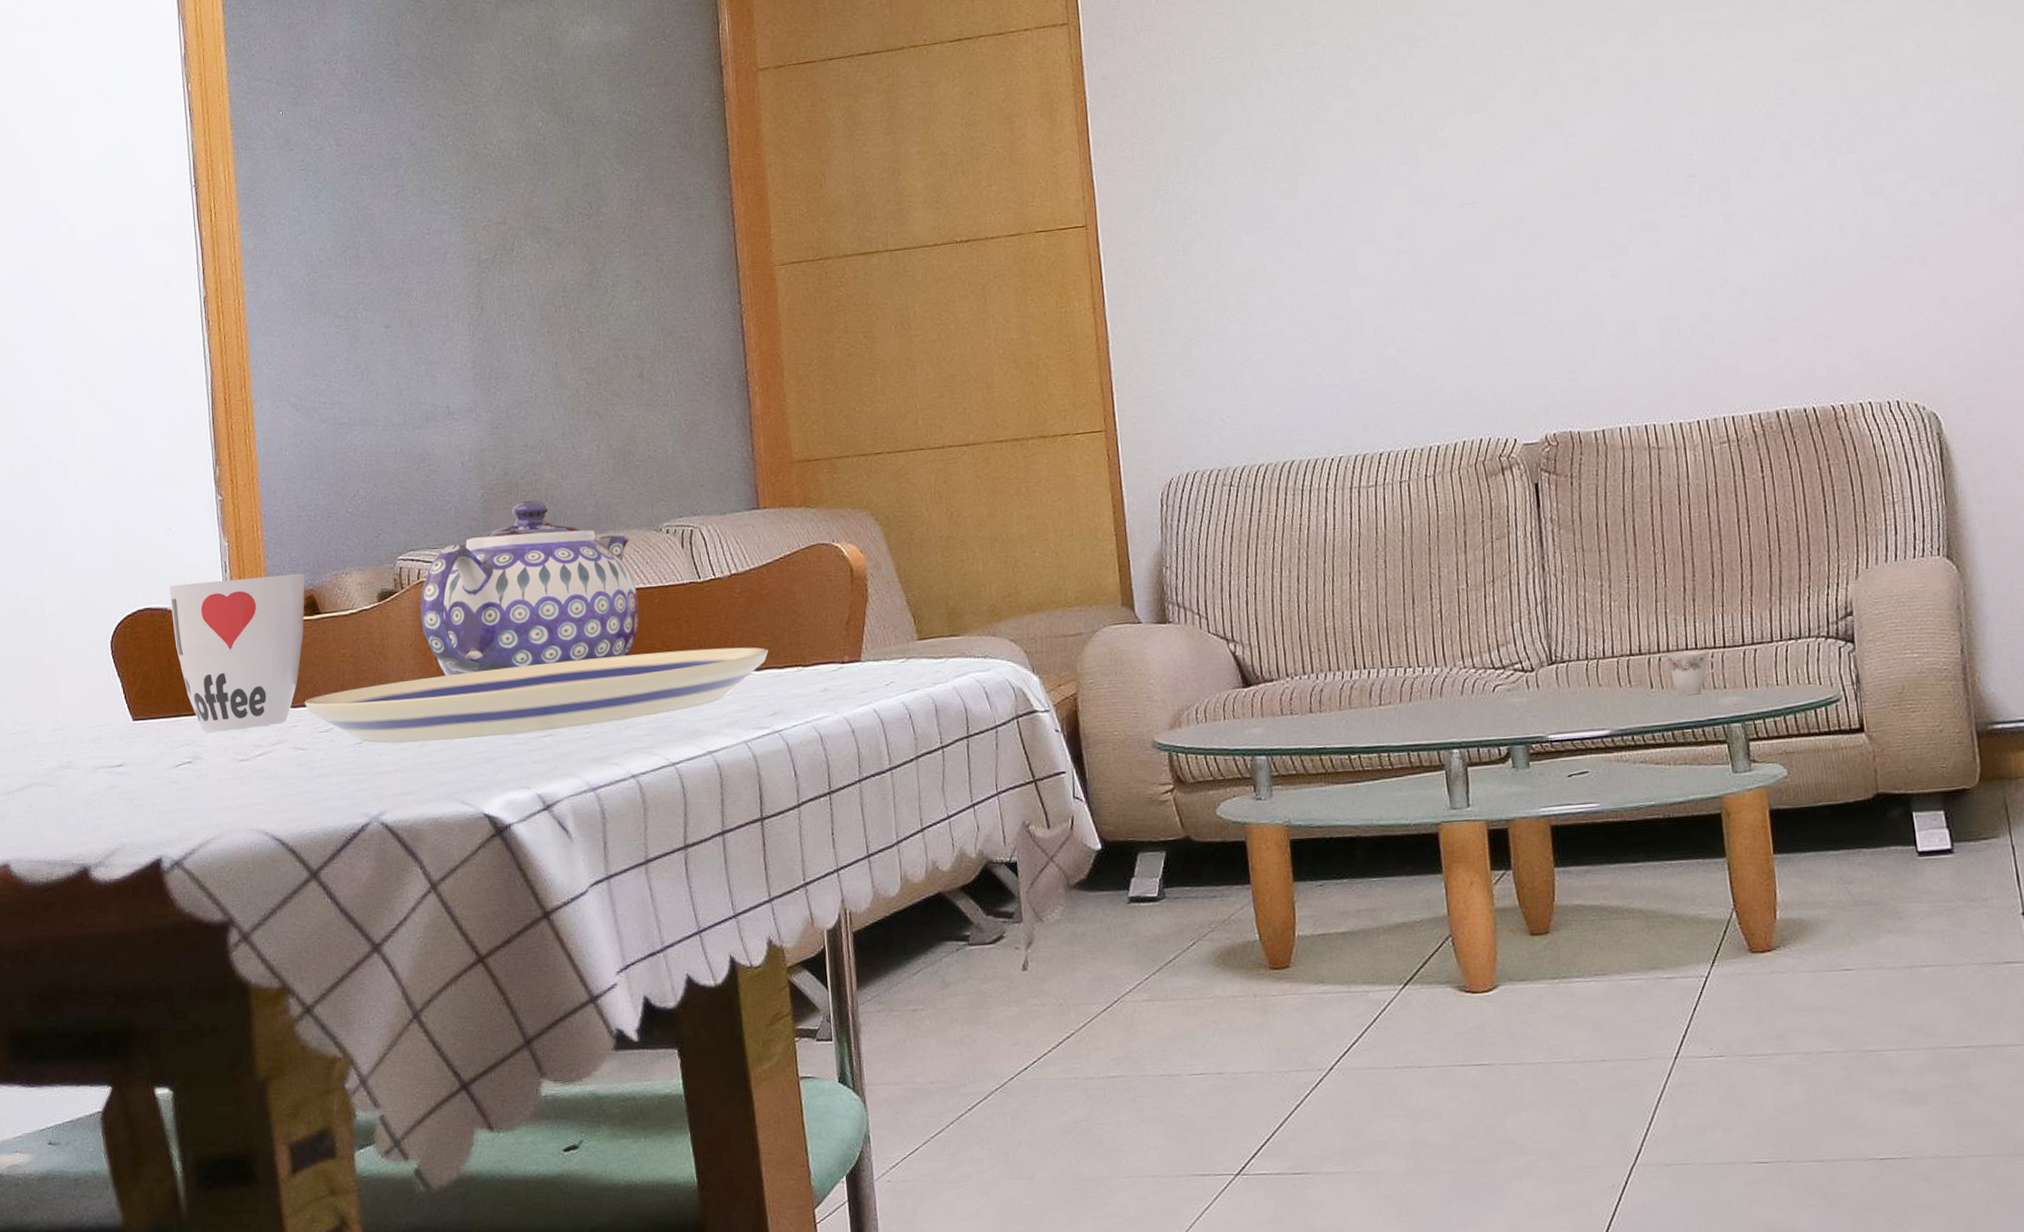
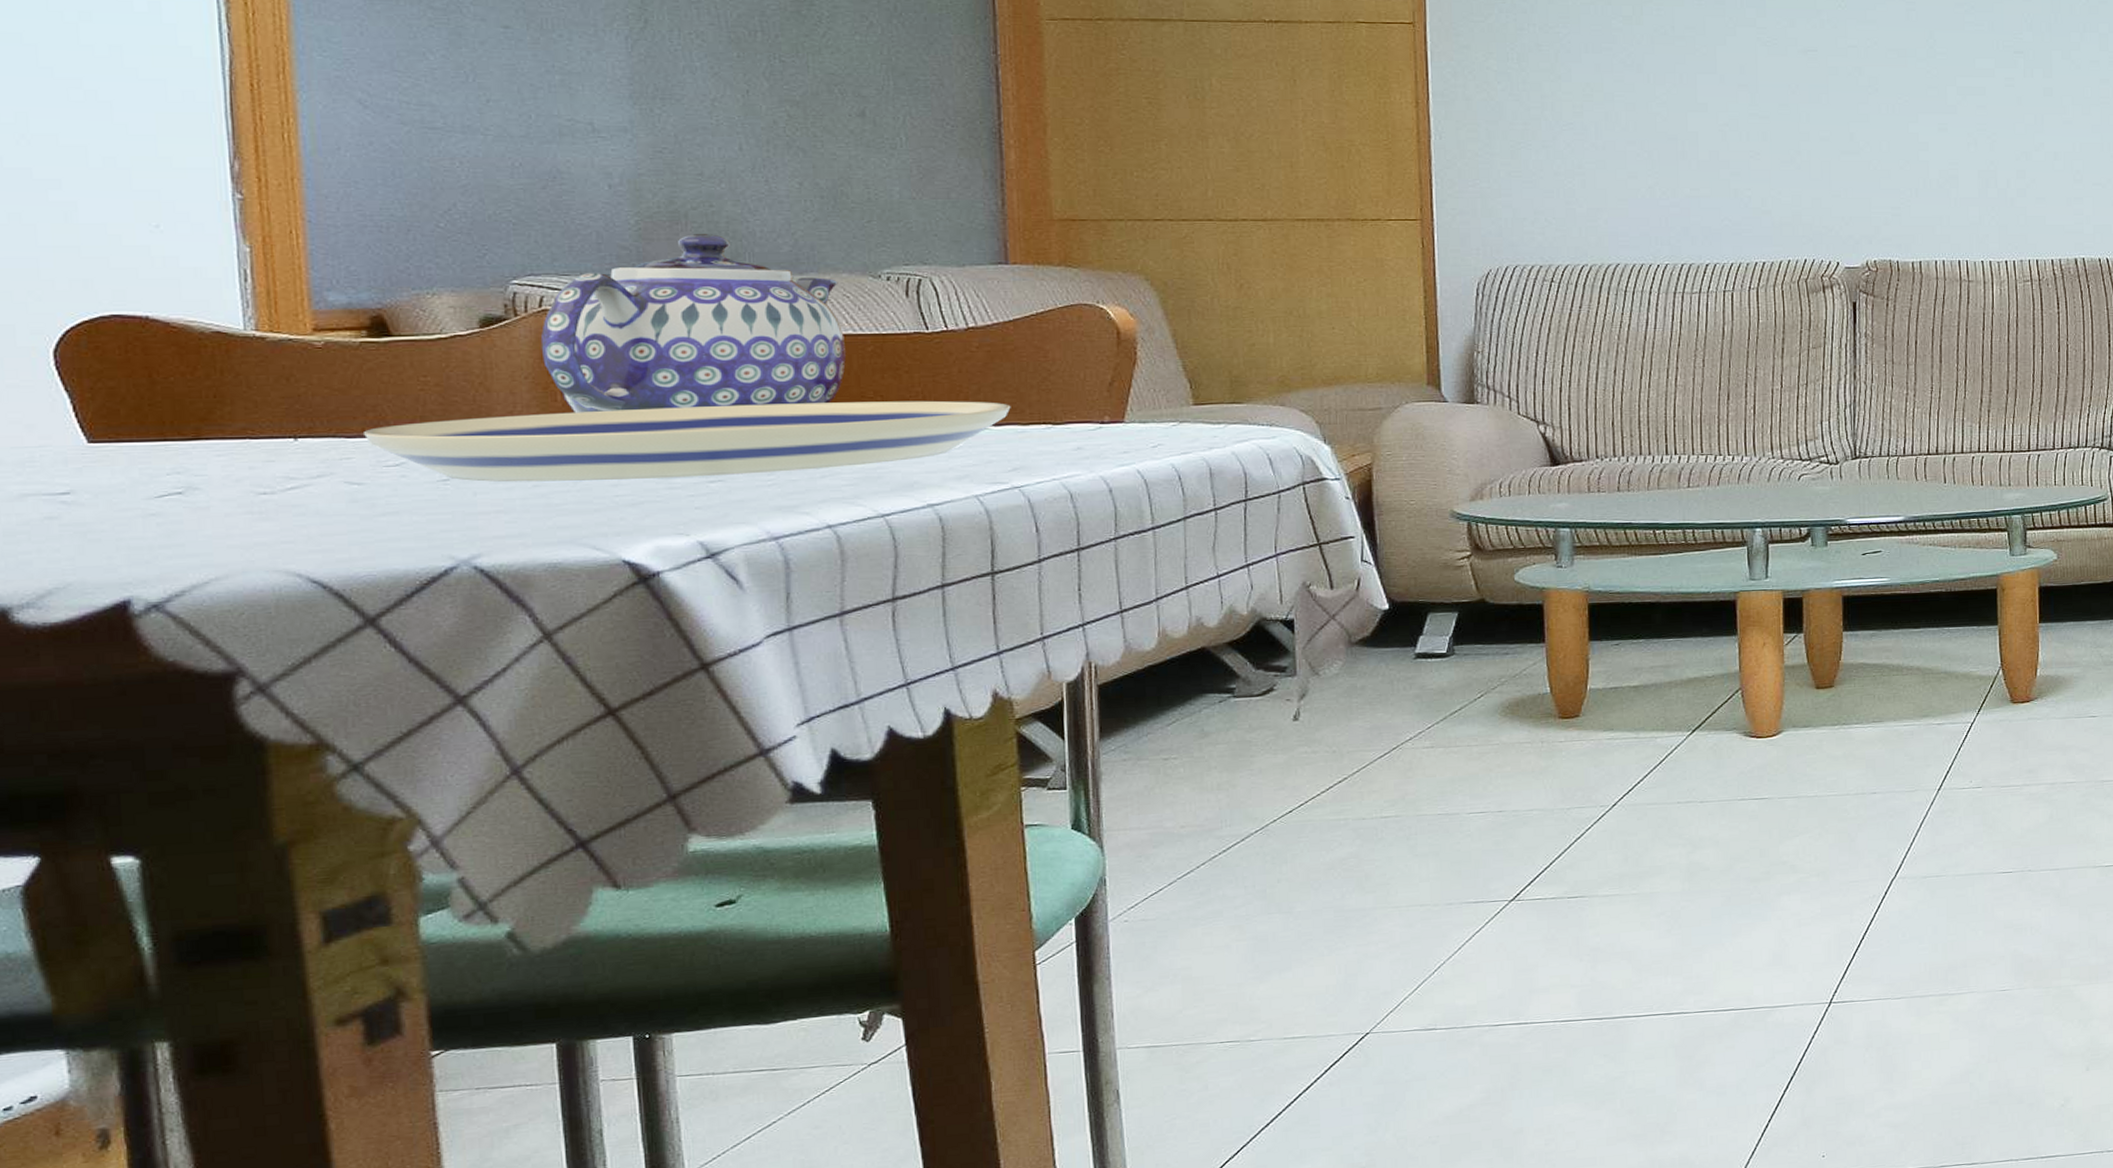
cup: present [168,573,305,732] -> none [152,289,370,461]
teacup: present [1665,650,1718,696] -> none [1959,453,2005,491]

